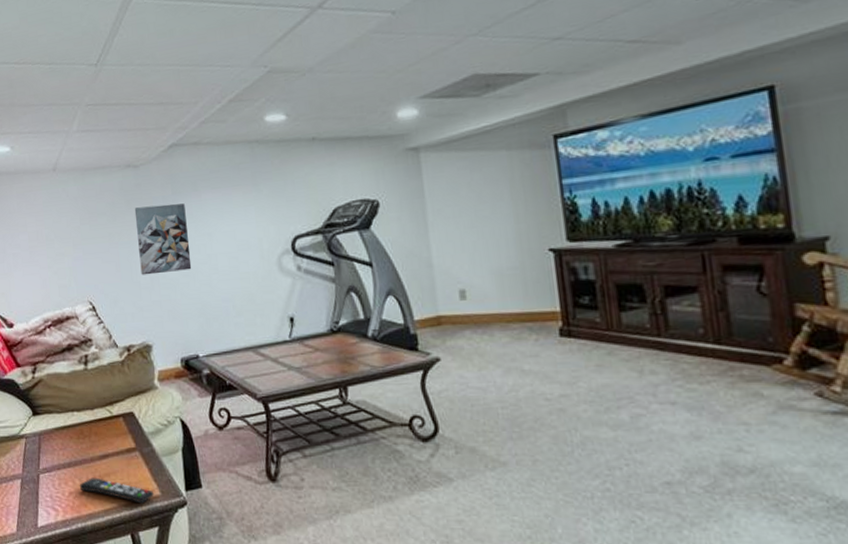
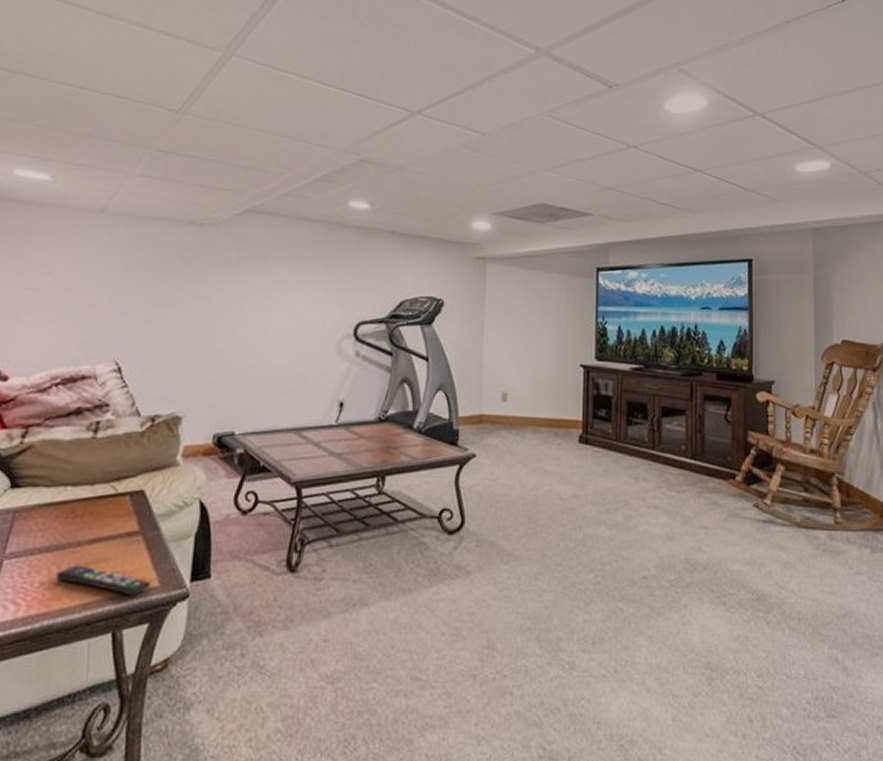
wall art: present [134,203,192,276] -> none [185,268,249,341]

